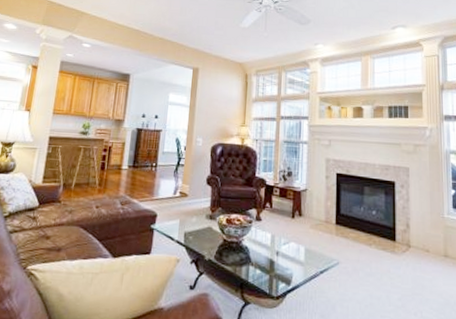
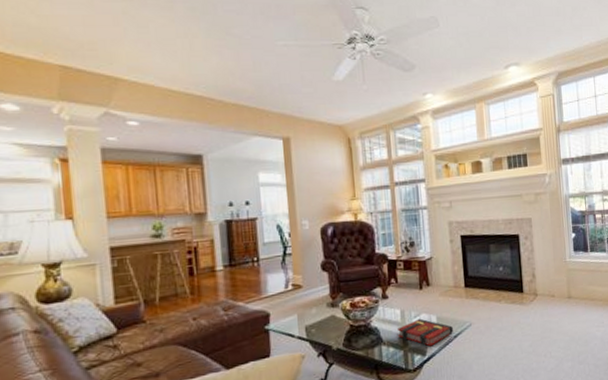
book: none [266,246,320,277] -> present [398,318,453,347]

